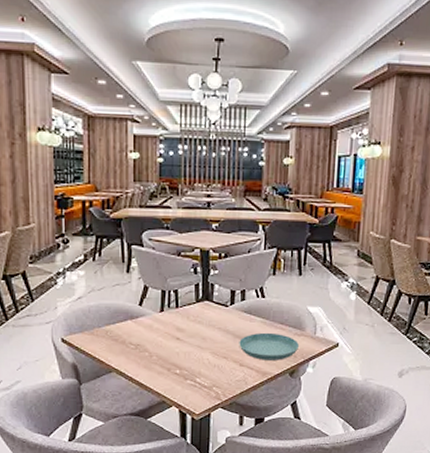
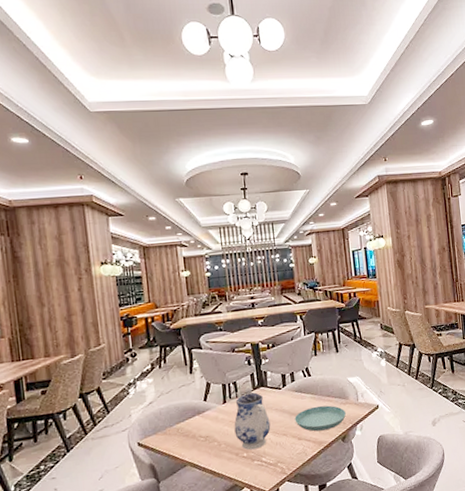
teapot: none [169,297,211,368] -> present [234,386,271,450]

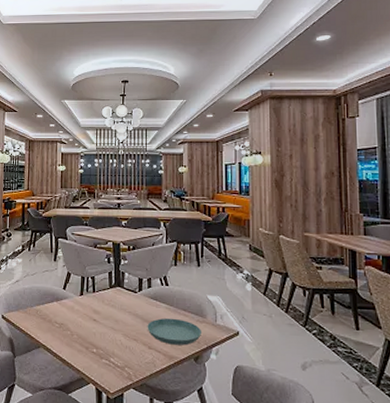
teapot: present [234,386,271,450] -> none [87,283,122,348]

